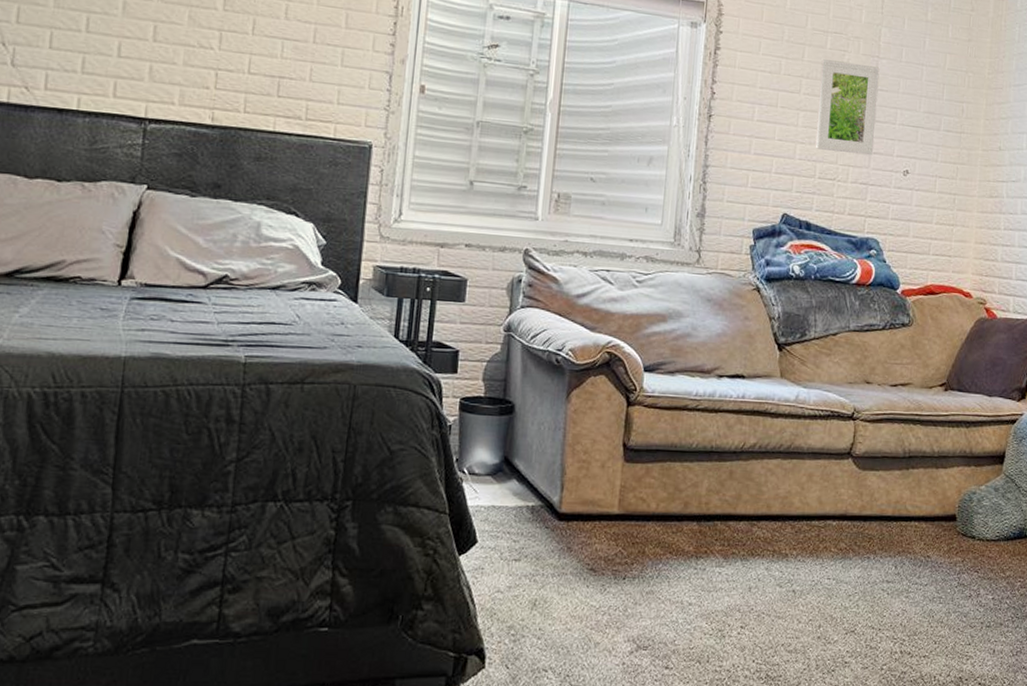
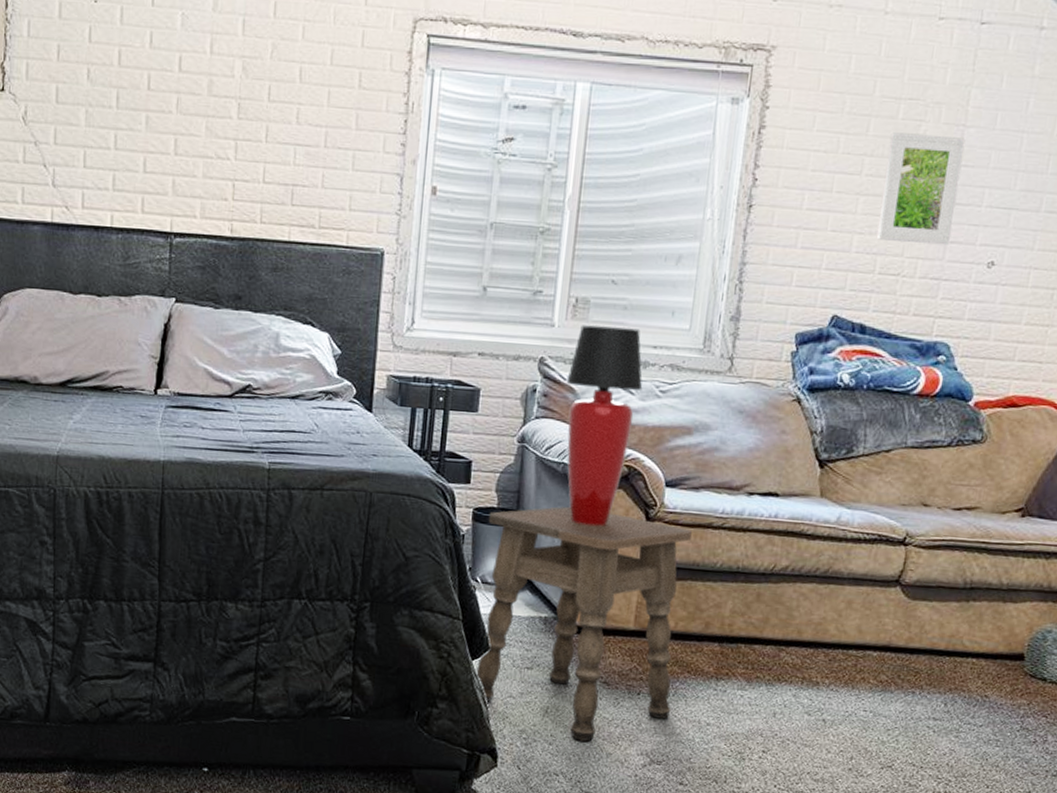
side table: none [463,393,669,632] -> present [476,506,692,742]
table lamp: none [550,219,621,412] -> present [566,325,643,526]

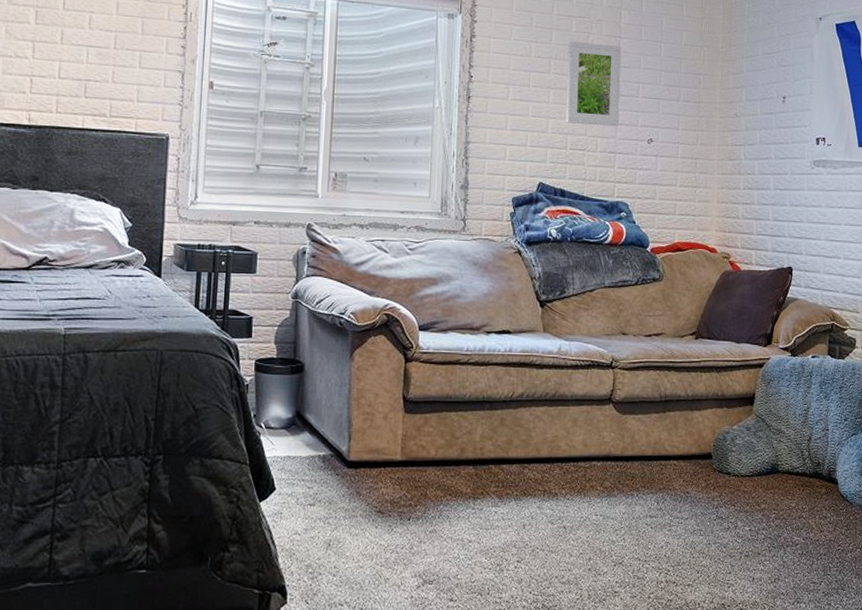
side table: present [476,506,692,742] -> none [264,353,443,569]
table lamp: present [566,325,643,526] -> none [331,195,395,368]

